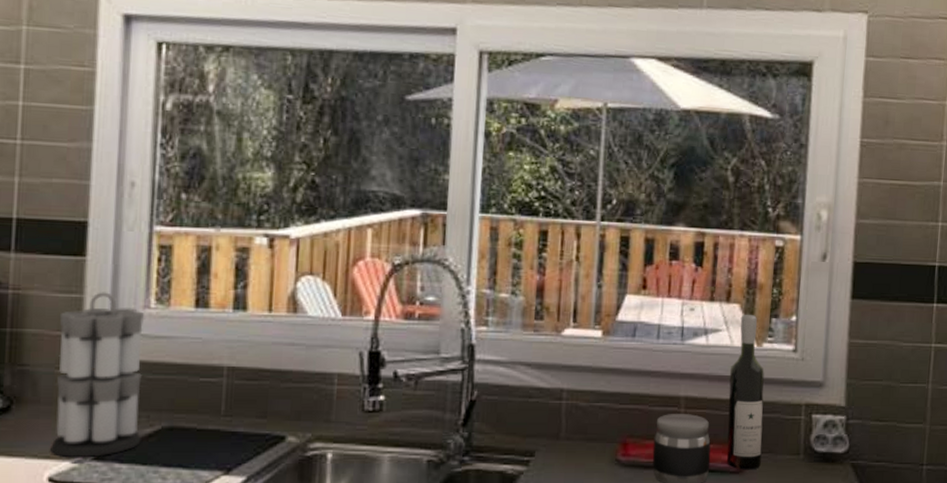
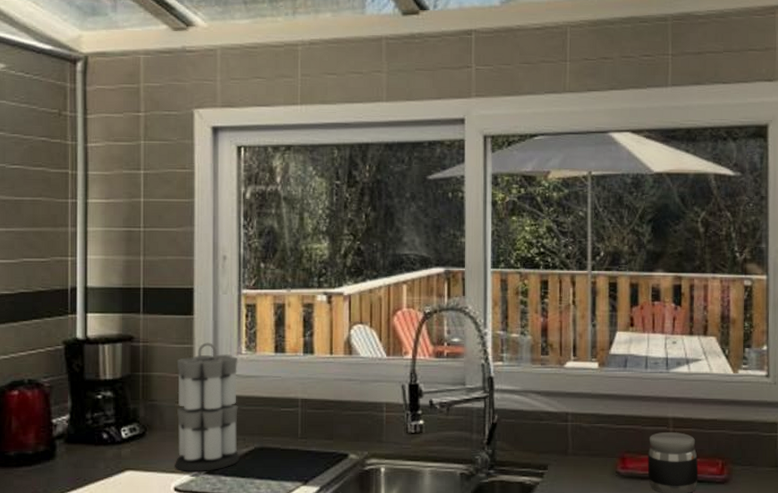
bottle: present [726,314,765,470] -> none [710,345,744,481]

